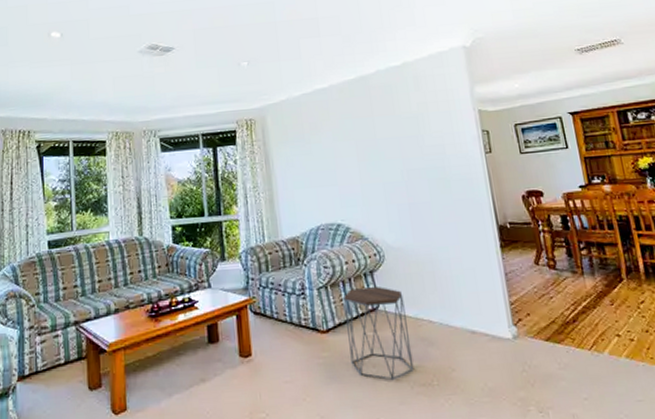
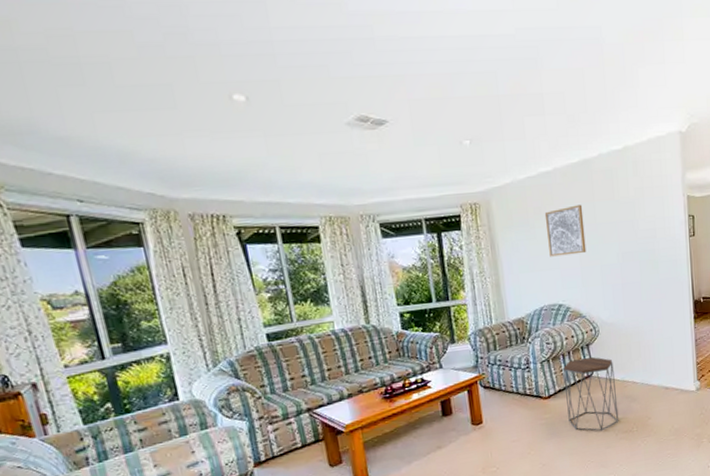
wall art: none [320,120,367,173] -> present [544,204,587,257]

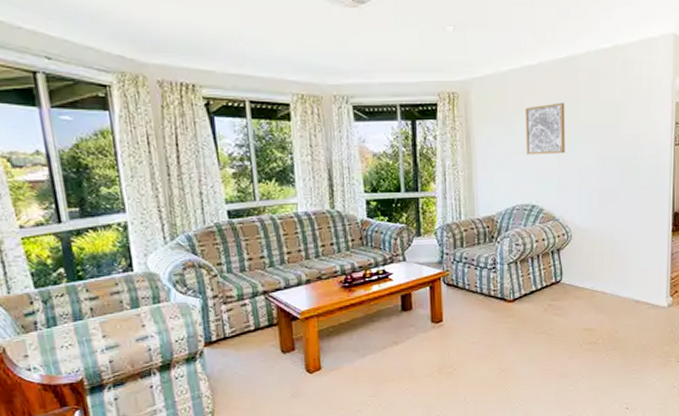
side table: present [562,357,619,431] -> none [530,263,585,340]

